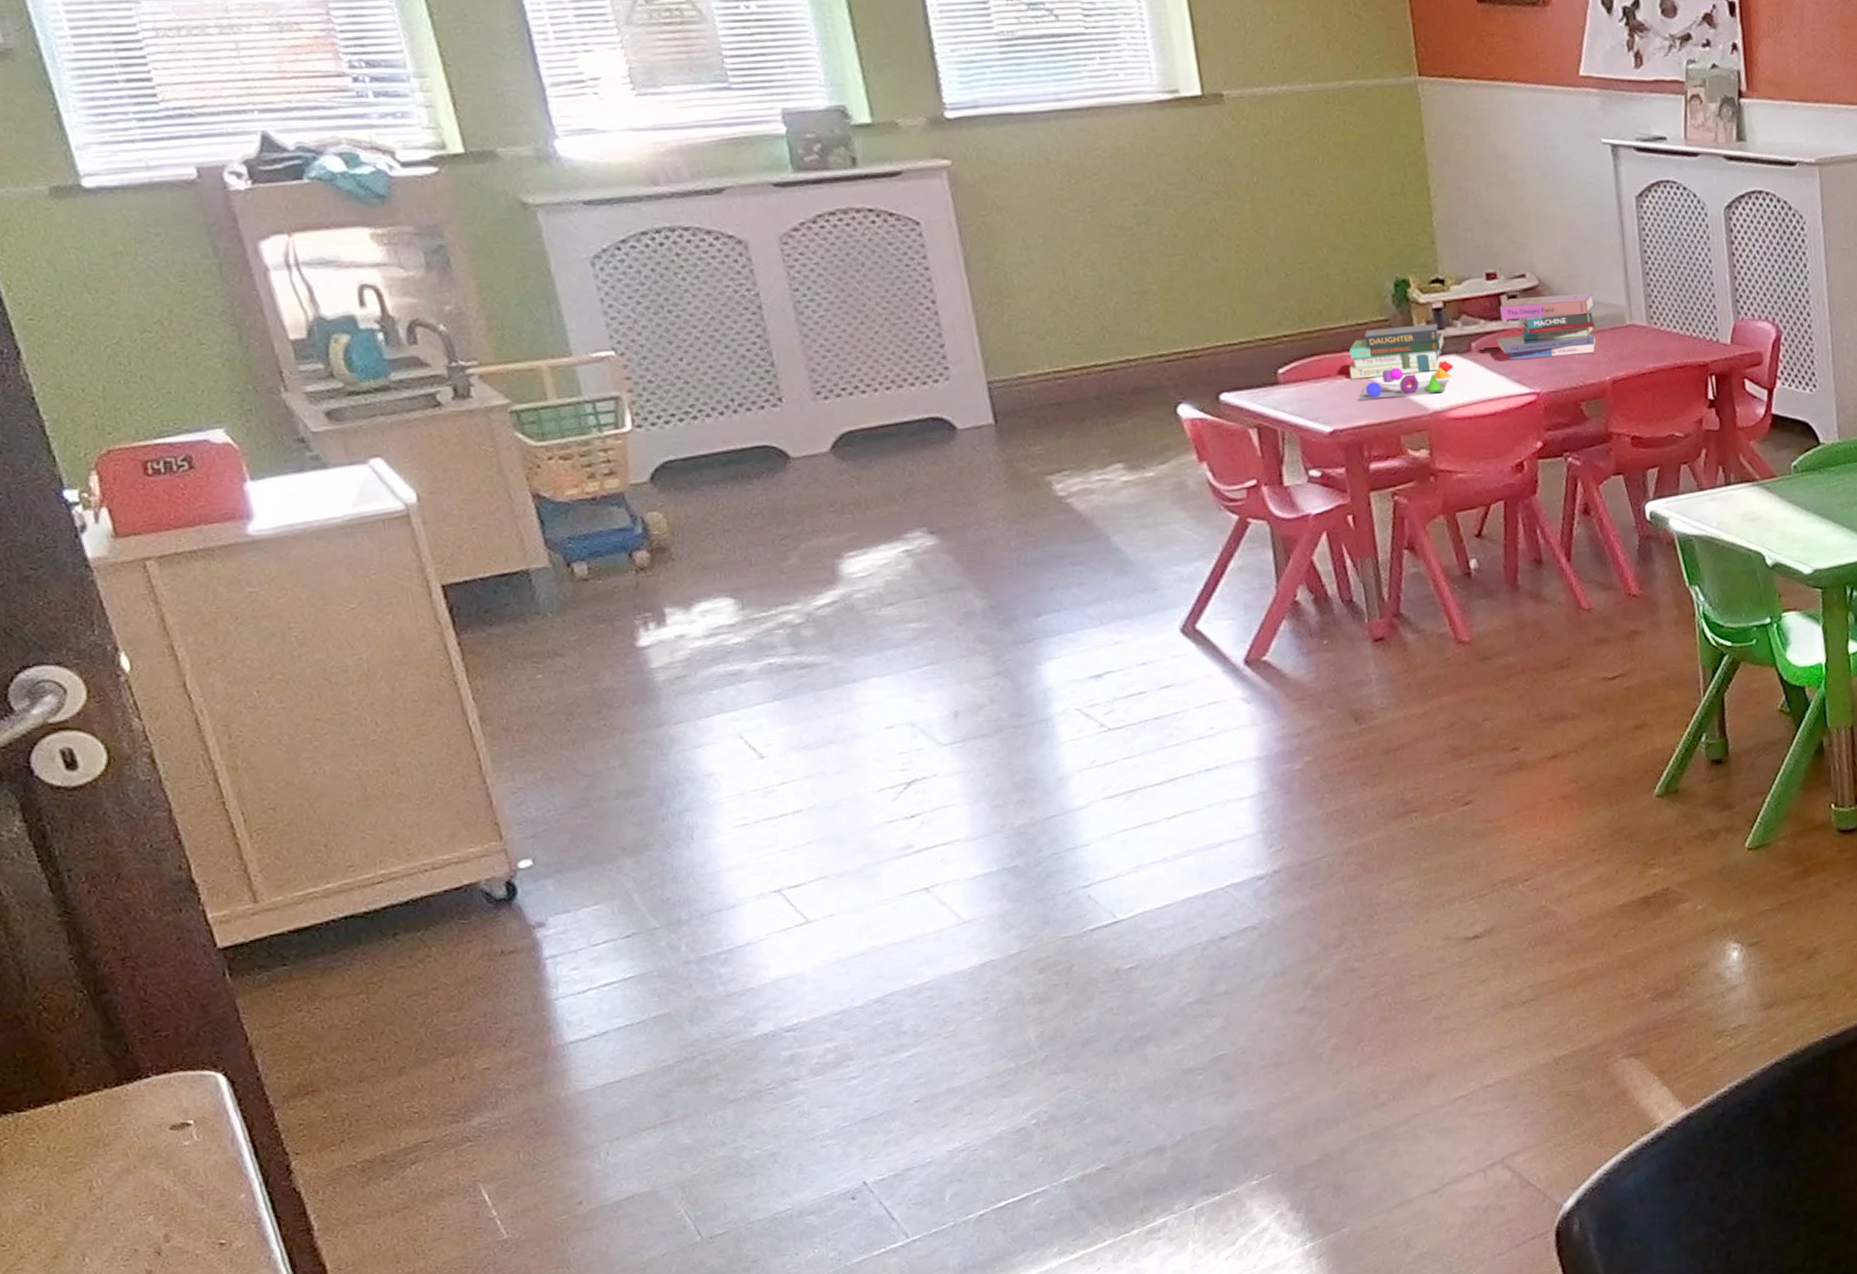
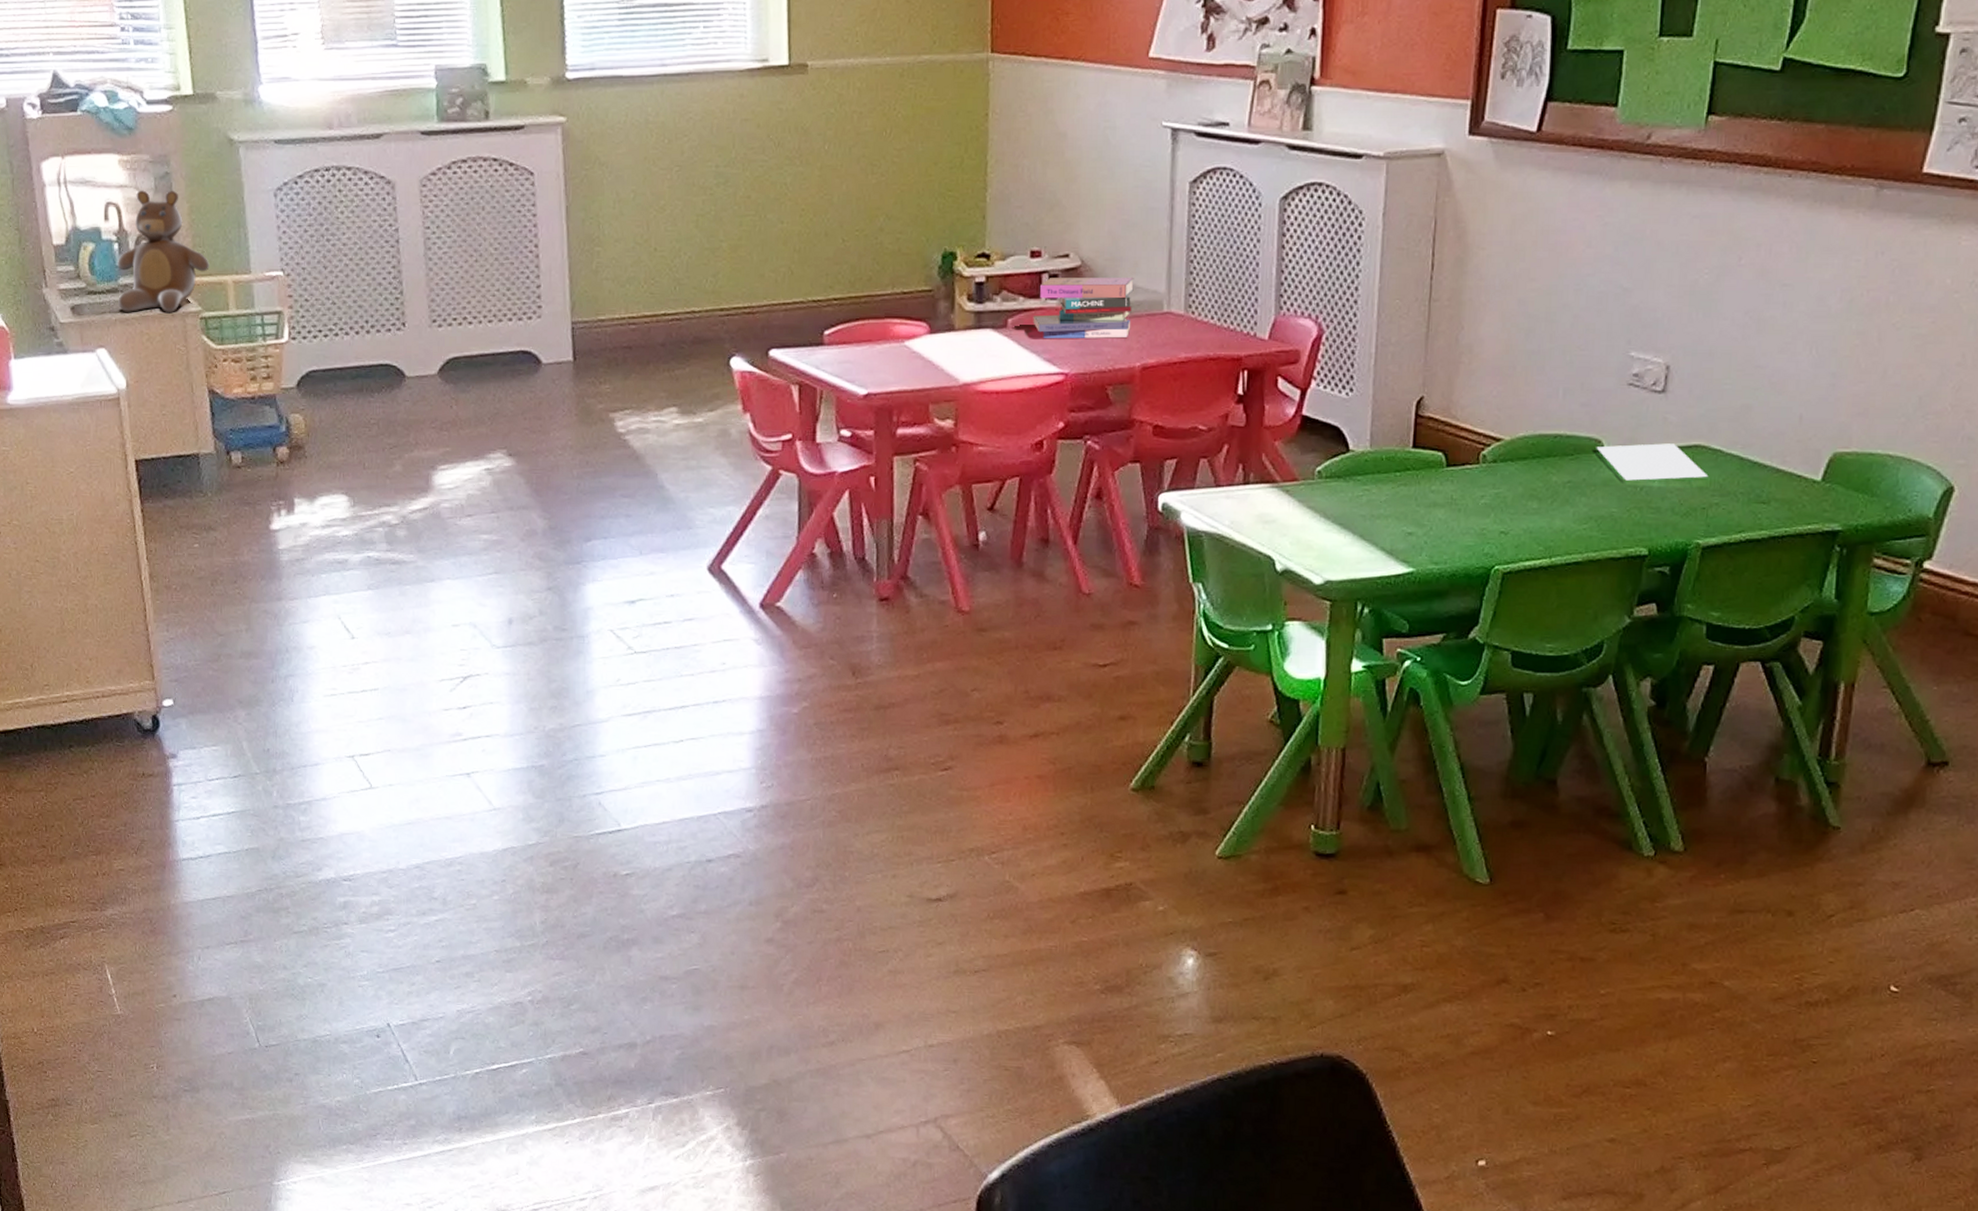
teddy bear: none [385,265,515,413] -> present [118,190,210,312]
books: present [1349,323,1444,380] -> none [889,297,983,346]
toy blocks: present [1357,352,1454,400] -> none [894,323,988,367]

